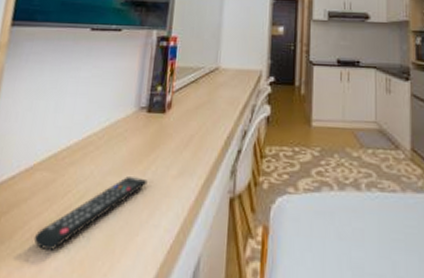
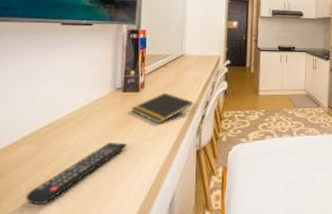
notepad: none [155,116,228,157] -> present [131,92,194,123]

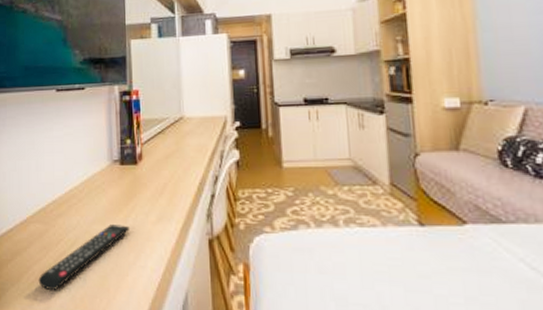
notepad: present [131,92,194,123] -> none [131,165,200,203]

